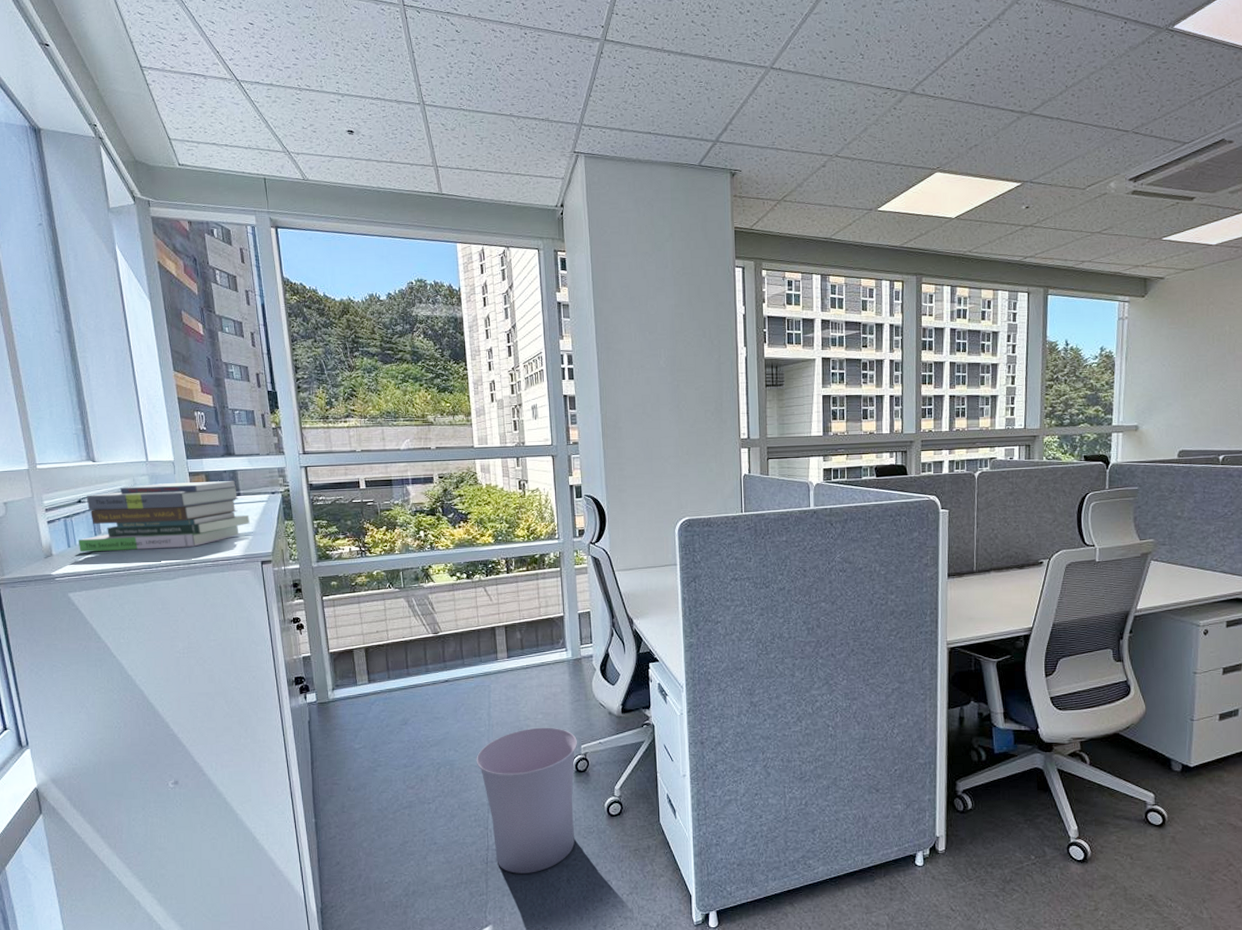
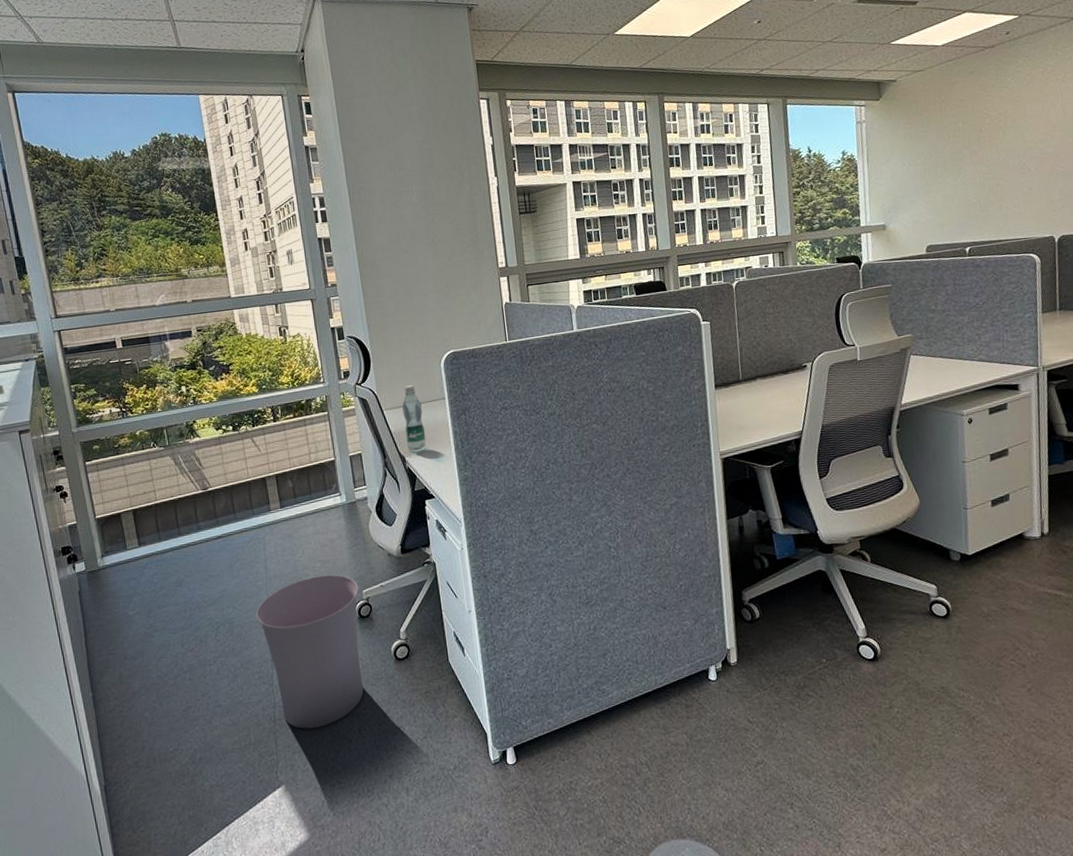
bottle: none [634,548,655,615] -> present [402,385,427,452]

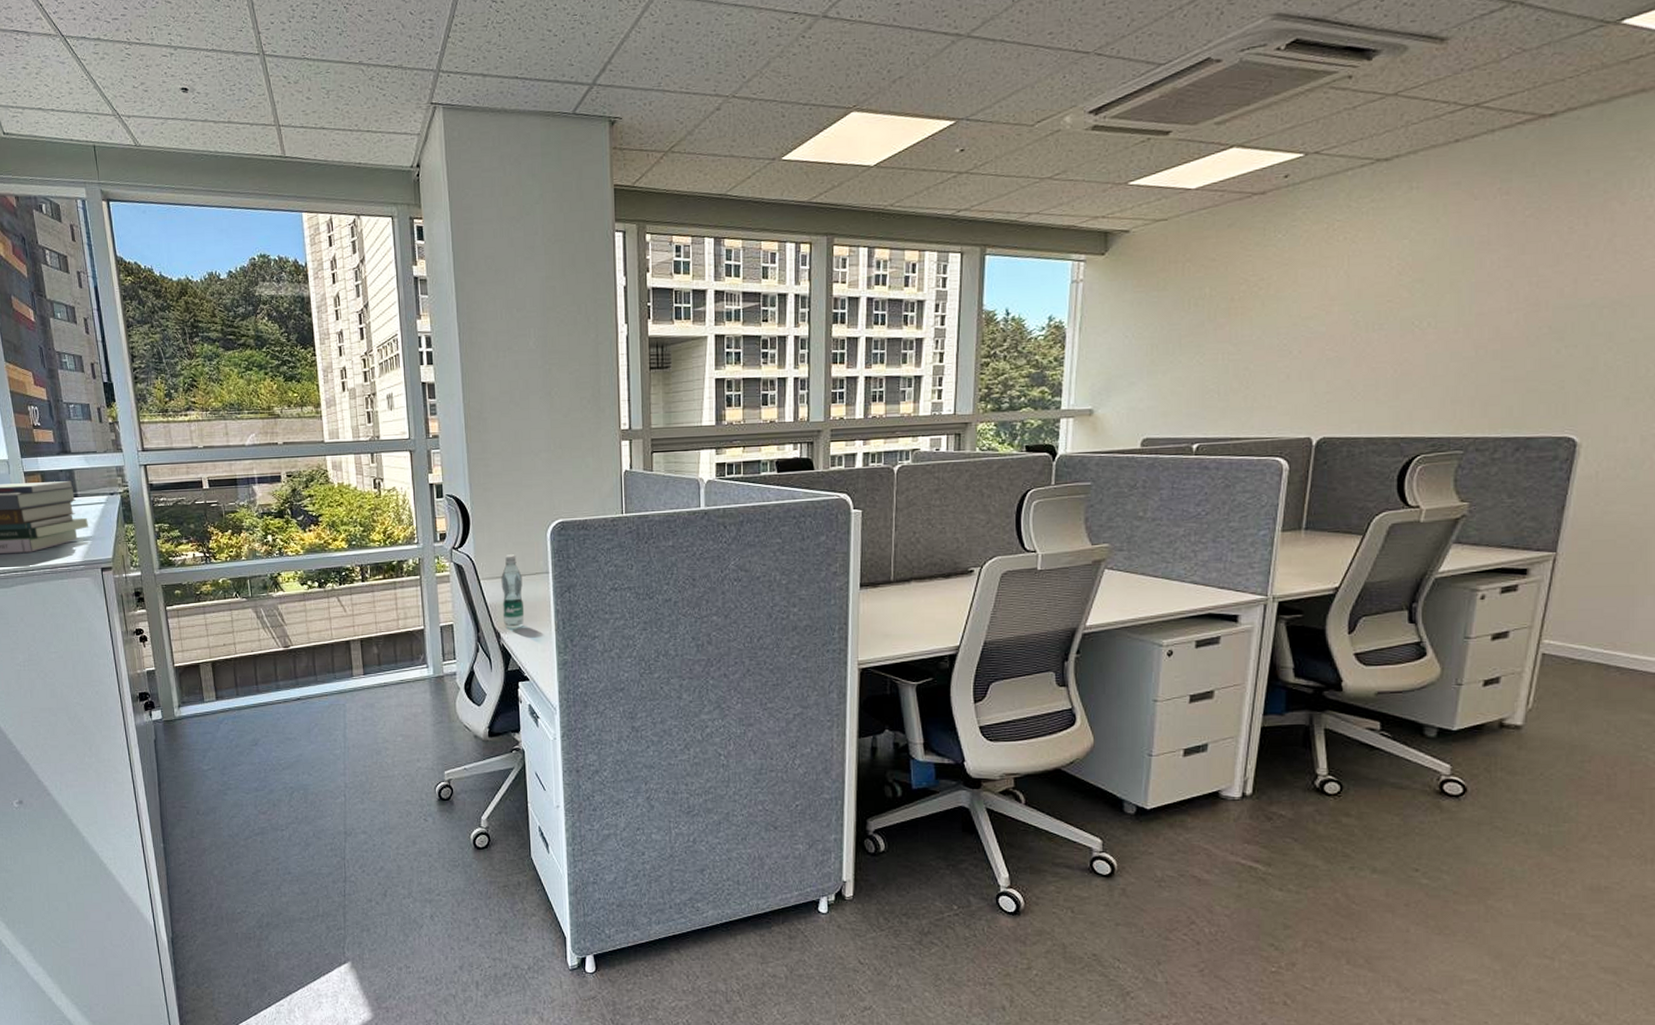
waste bin: present [256,574,364,729] -> none [331,751,440,908]

